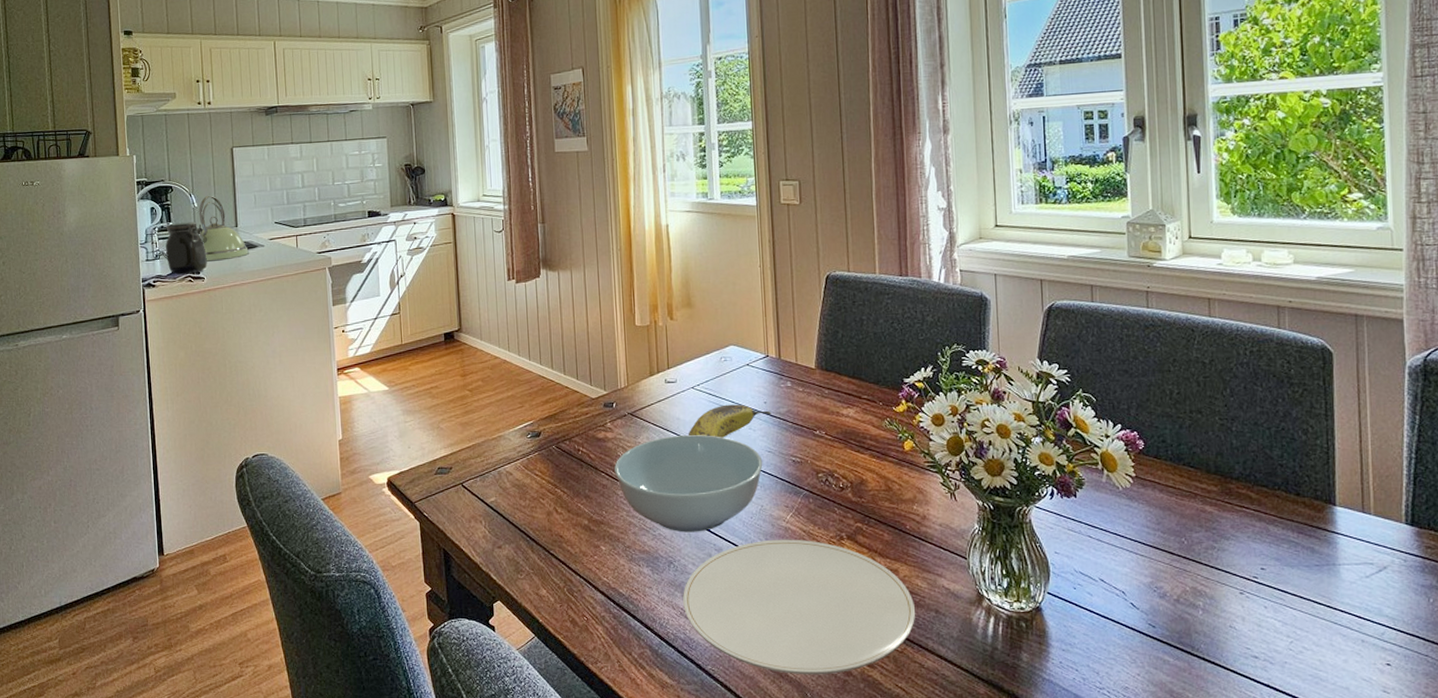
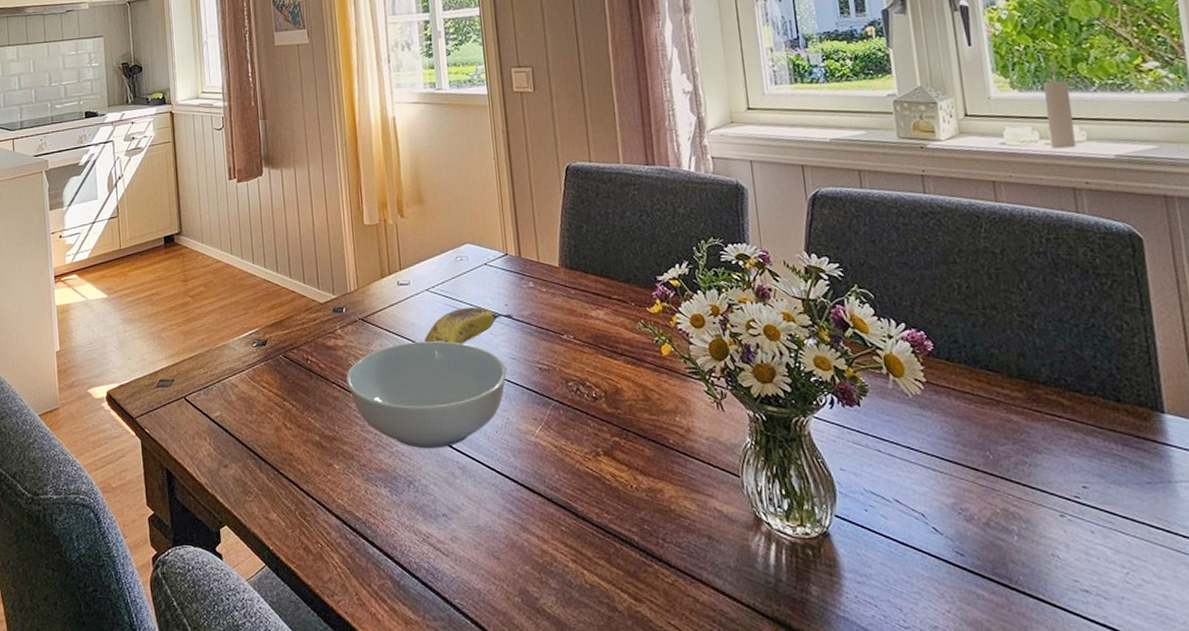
plate: present [683,539,916,675] -> none [425,455,686,611]
candle: none [1260,189,1284,270] -> present [1044,60,1076,149]

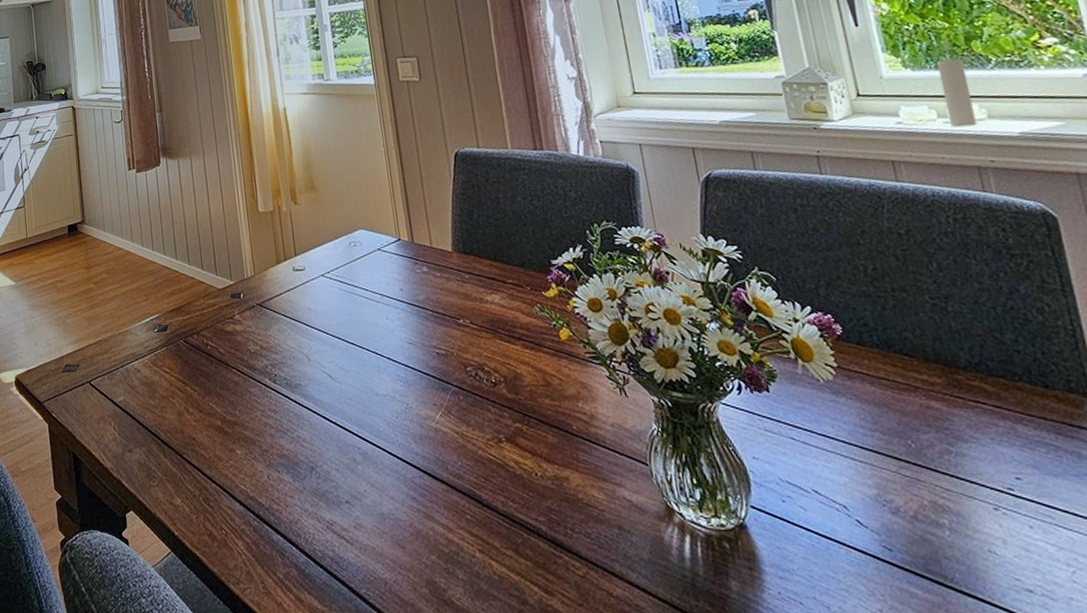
bowl: present [346,341,507,449] -> none [245,326,405,435]
fruit: present [424,307,514,344] -> none [321,292,409,329]

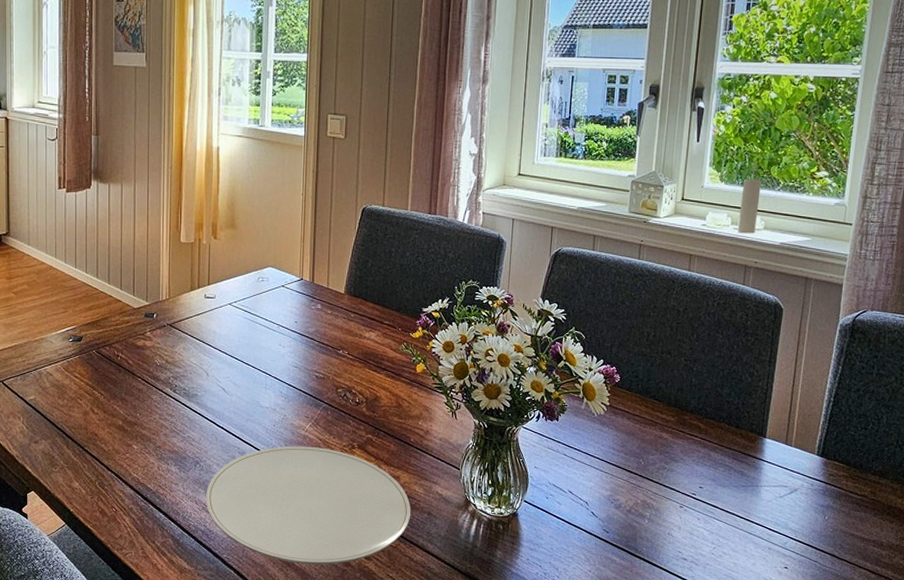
plate: none [328,442,596,603] -> present [206,446,411,565]

